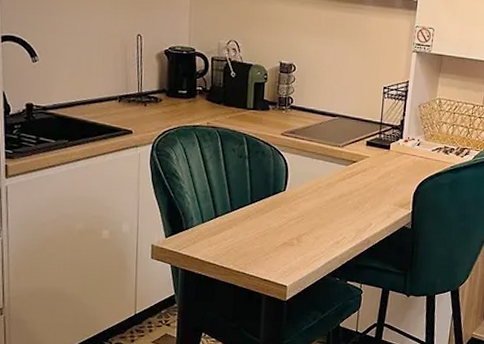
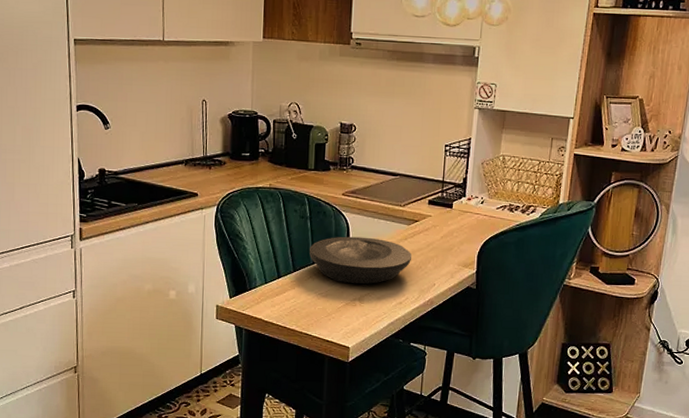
plate: none [247,176,349,224] -> present [309,236,411,284]

